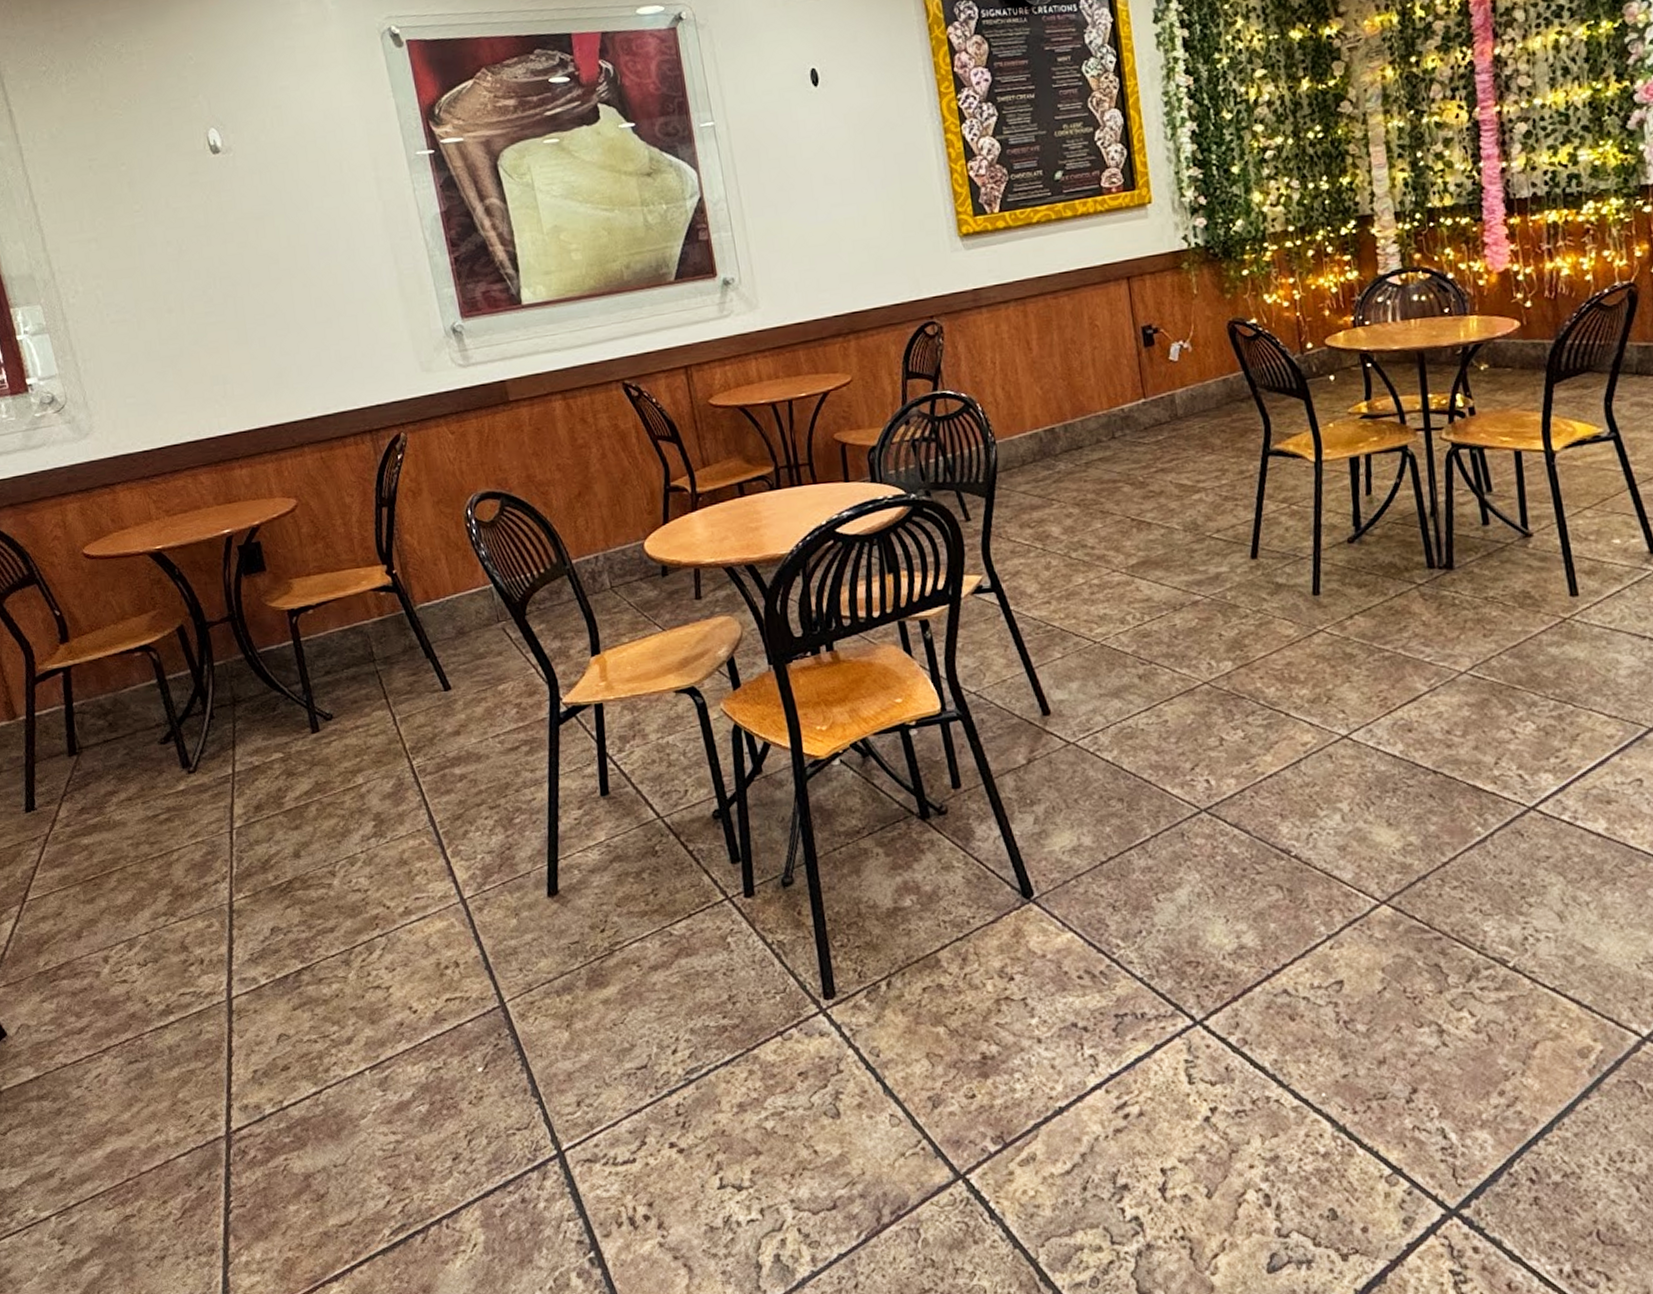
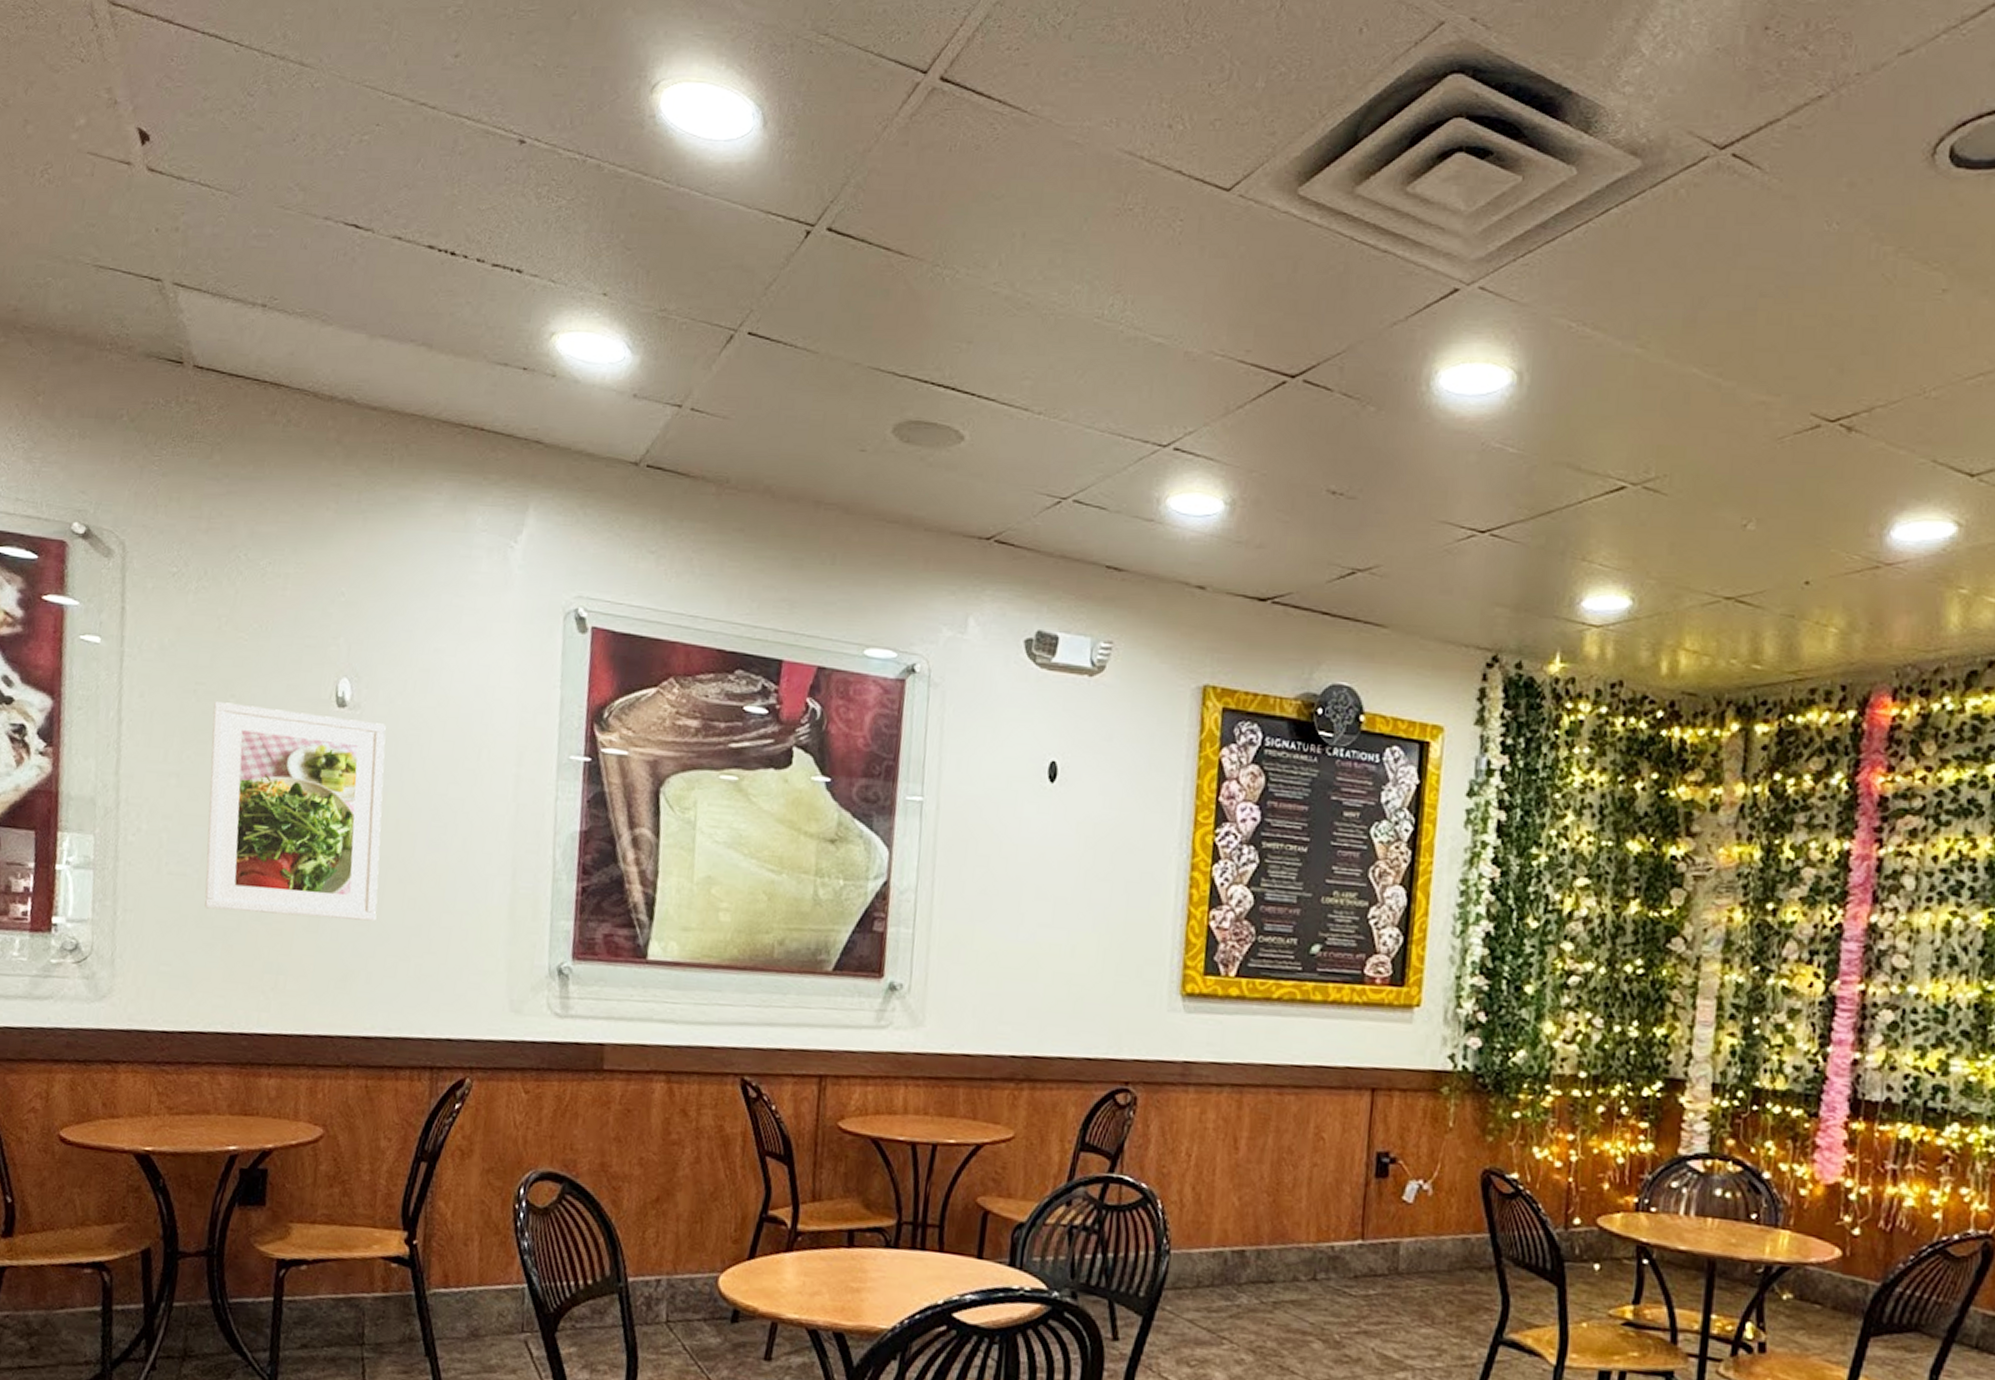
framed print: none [109,159,293,344] -> present [204,702,386,921]

